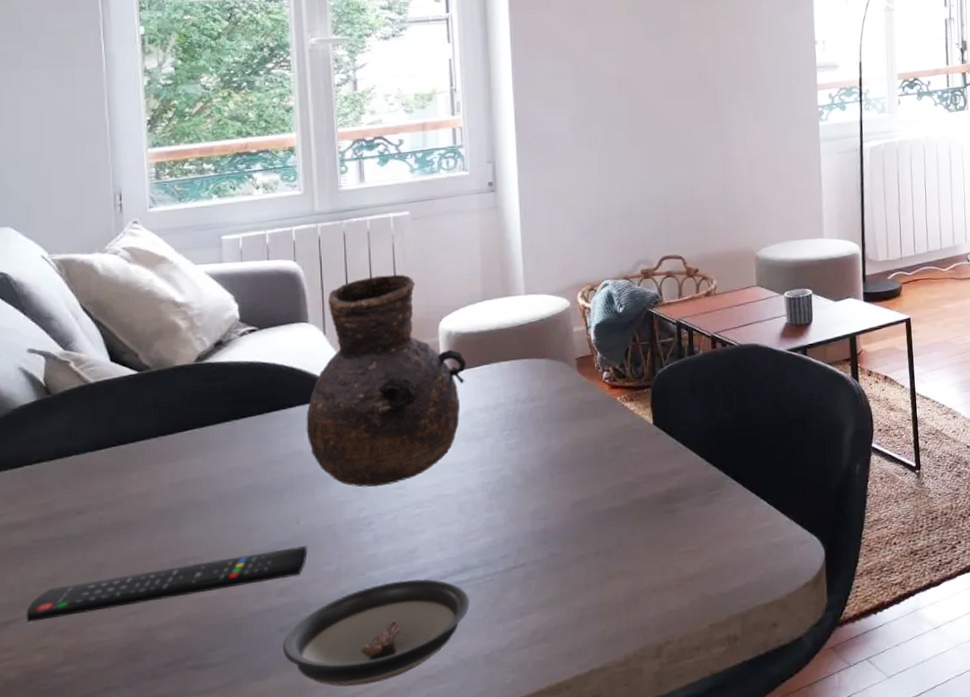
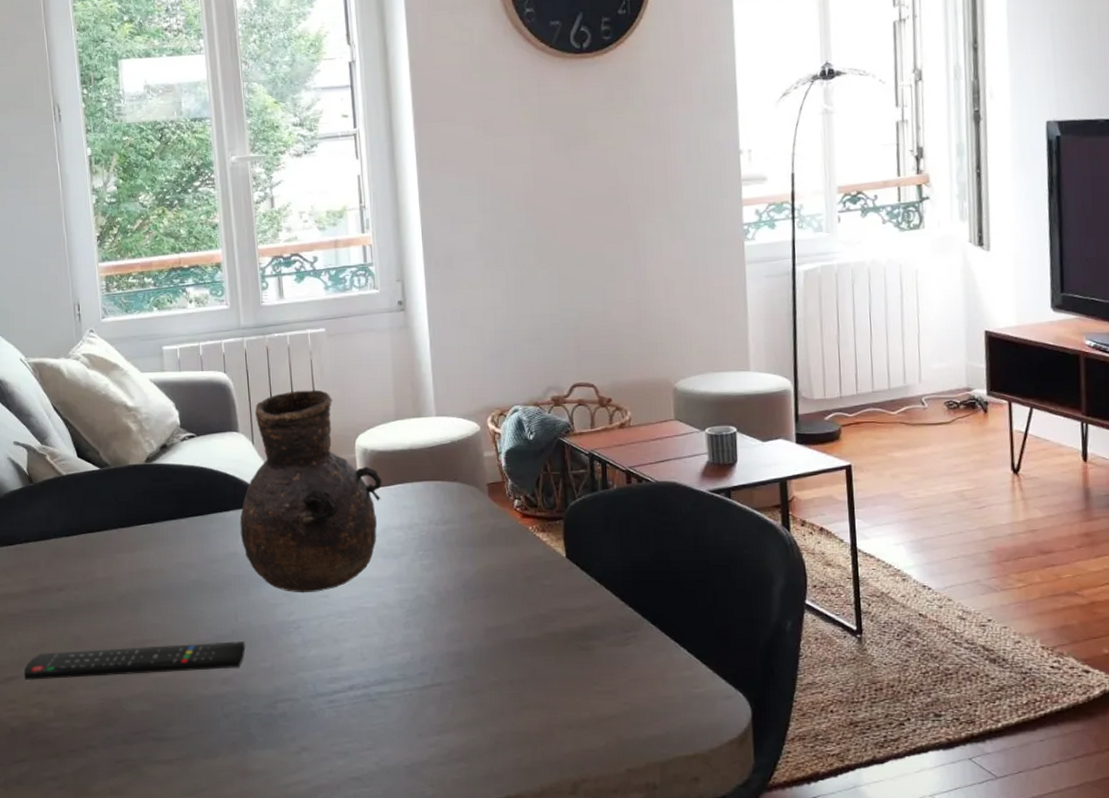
saucer: present [282,579,470,687] -> none [227,684,391,777]

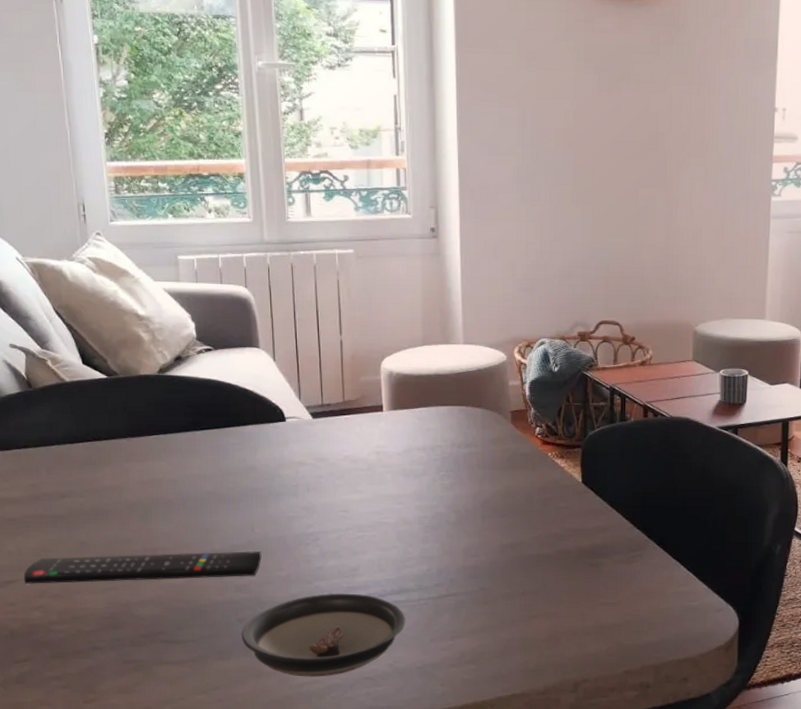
saucer: none [227,684,391,777] -> present [241,593,405,677]
vase: present [240,390,381,593] -> none [258,310,406,508]

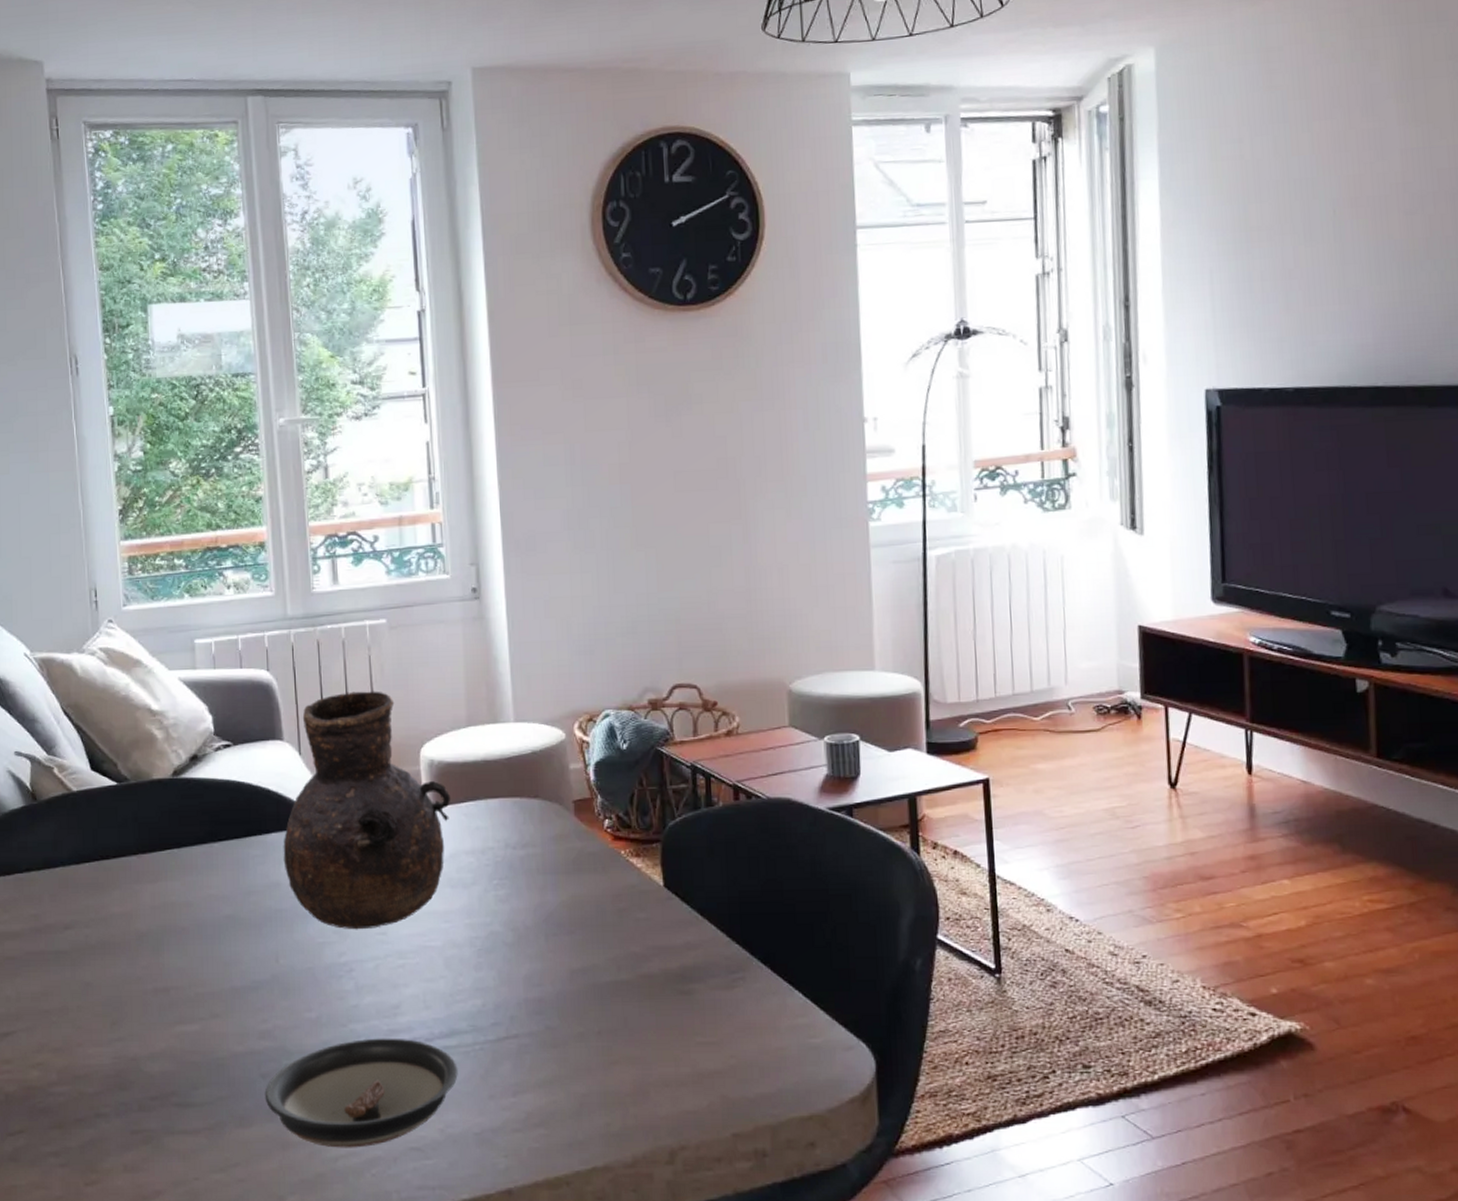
remote control: present [23,551,262,584] -> none [21,988,288,1036]
vase: none [258,310,406,508] -> present [283,691,450,930]

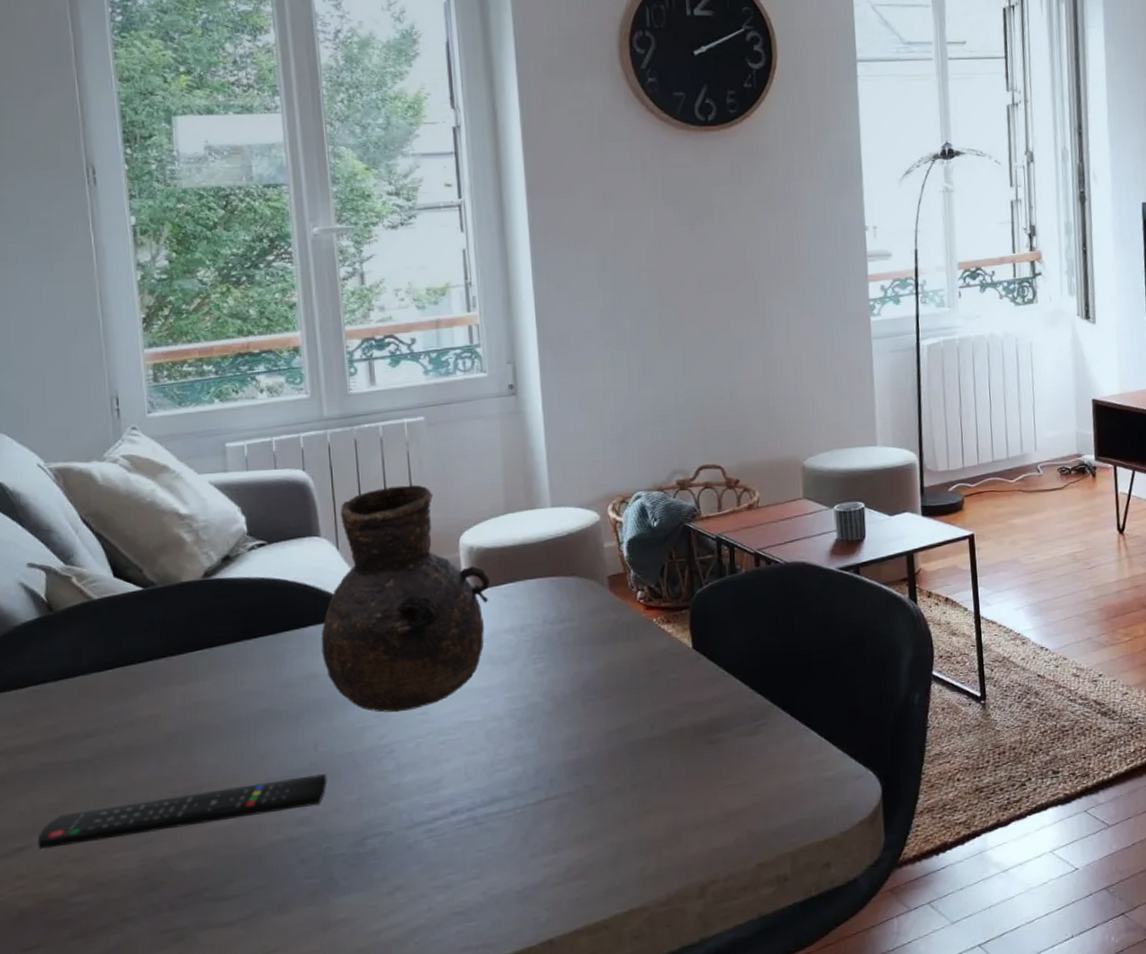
remote control: none [21,988,288,1036] -> present [37,774,327,849]
saucer: present [264,1038,458,1148] -> none [304,810,500,922]

